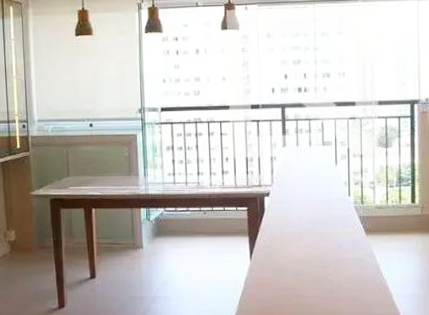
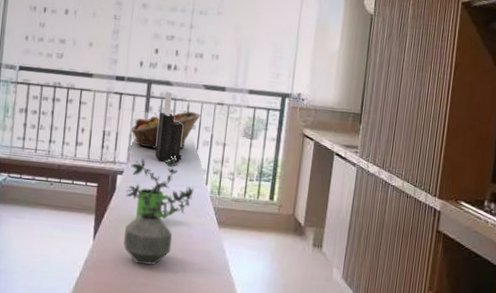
fruit basket: none [272,129,336,168] -> present [131,111,201,149]
potted plant: none [274,172,338,277] -> present [123,155,194,265]
mug: none [286,206,321,235] -> present [136,188,174,219]
knife block: none [296,113,322,179] -> present [154,91,183,163]

